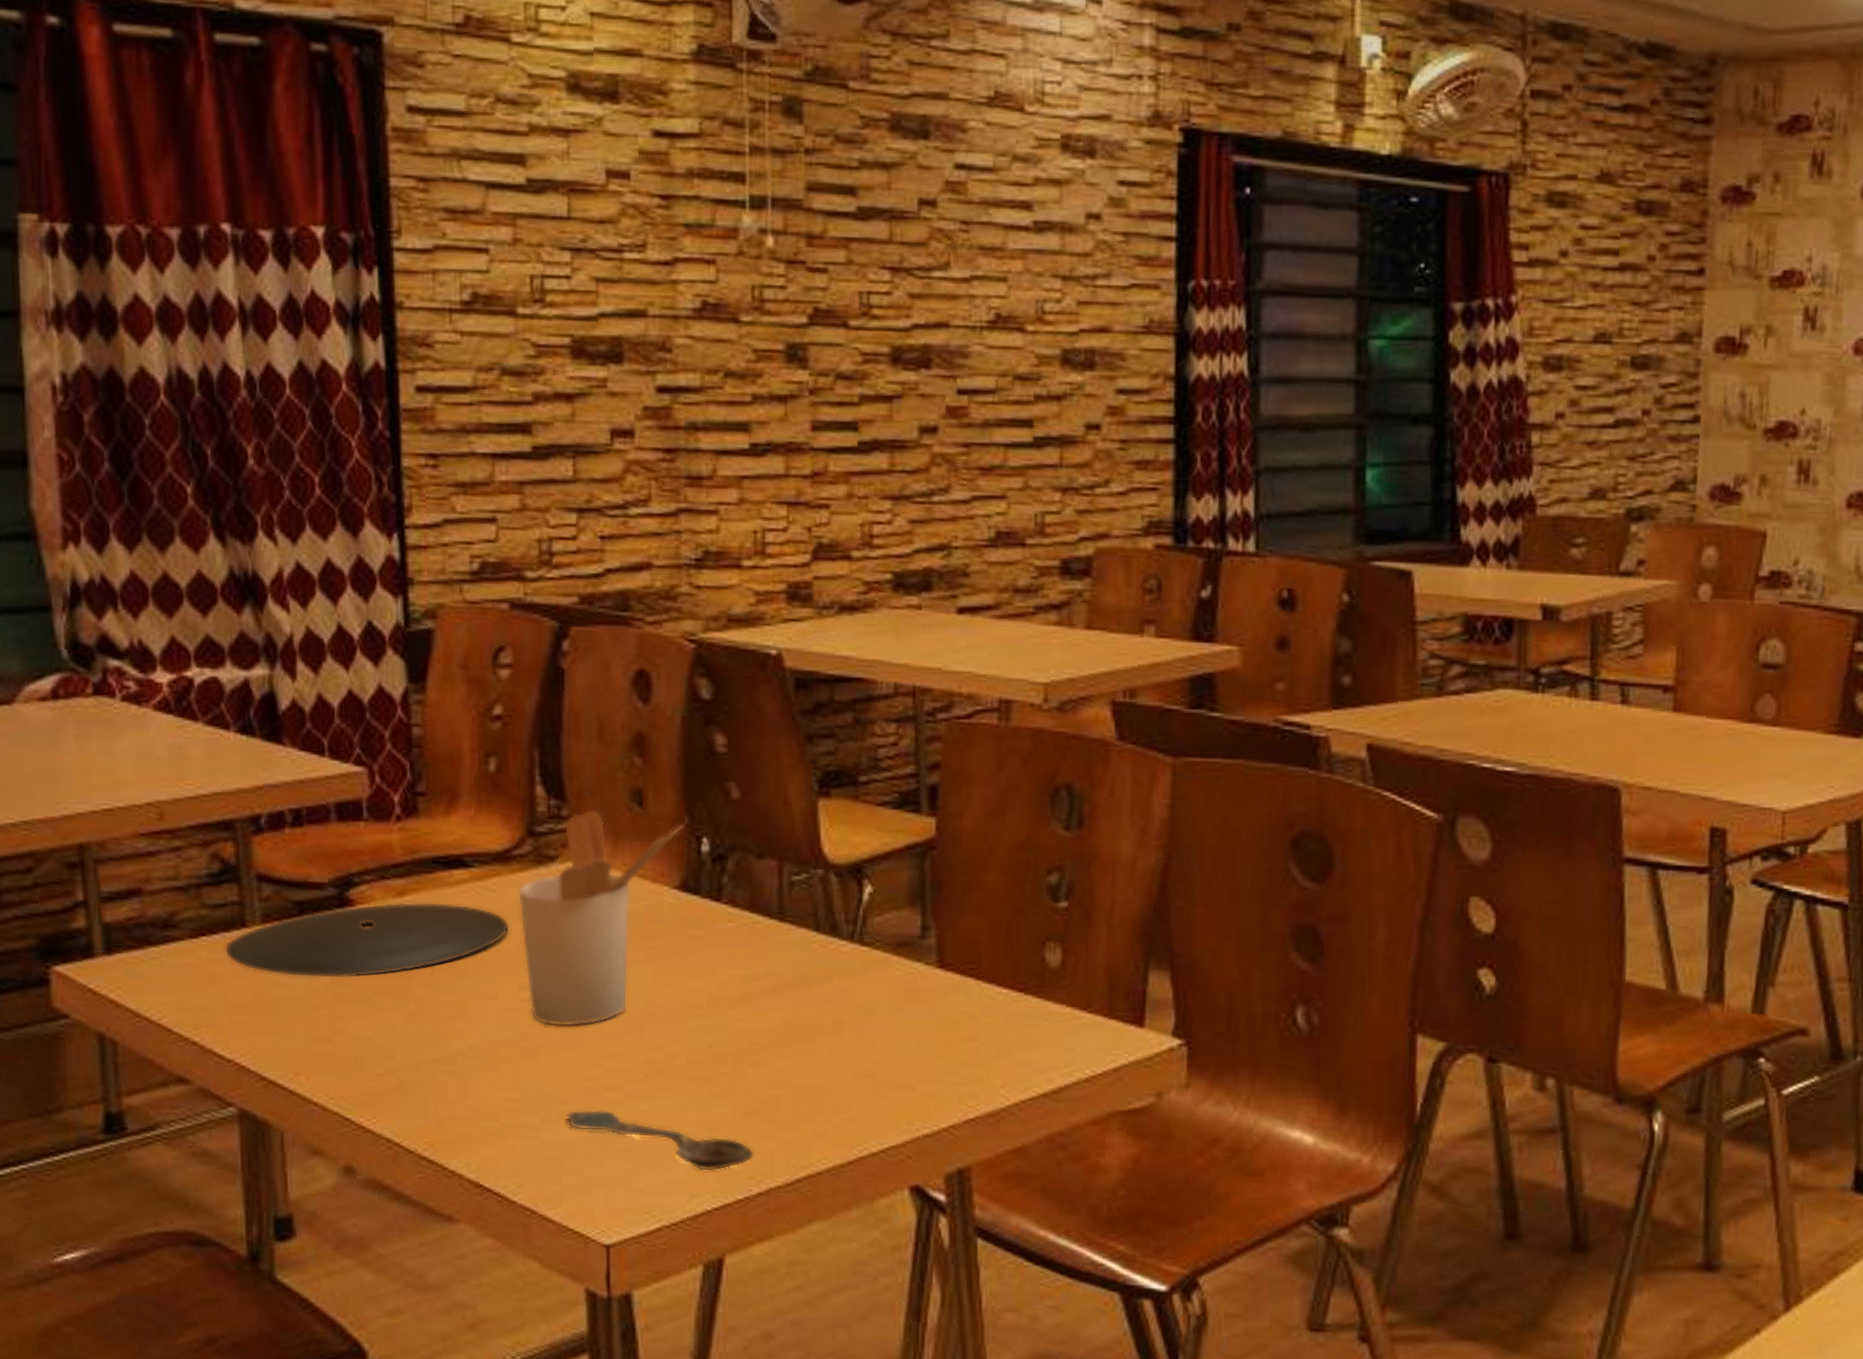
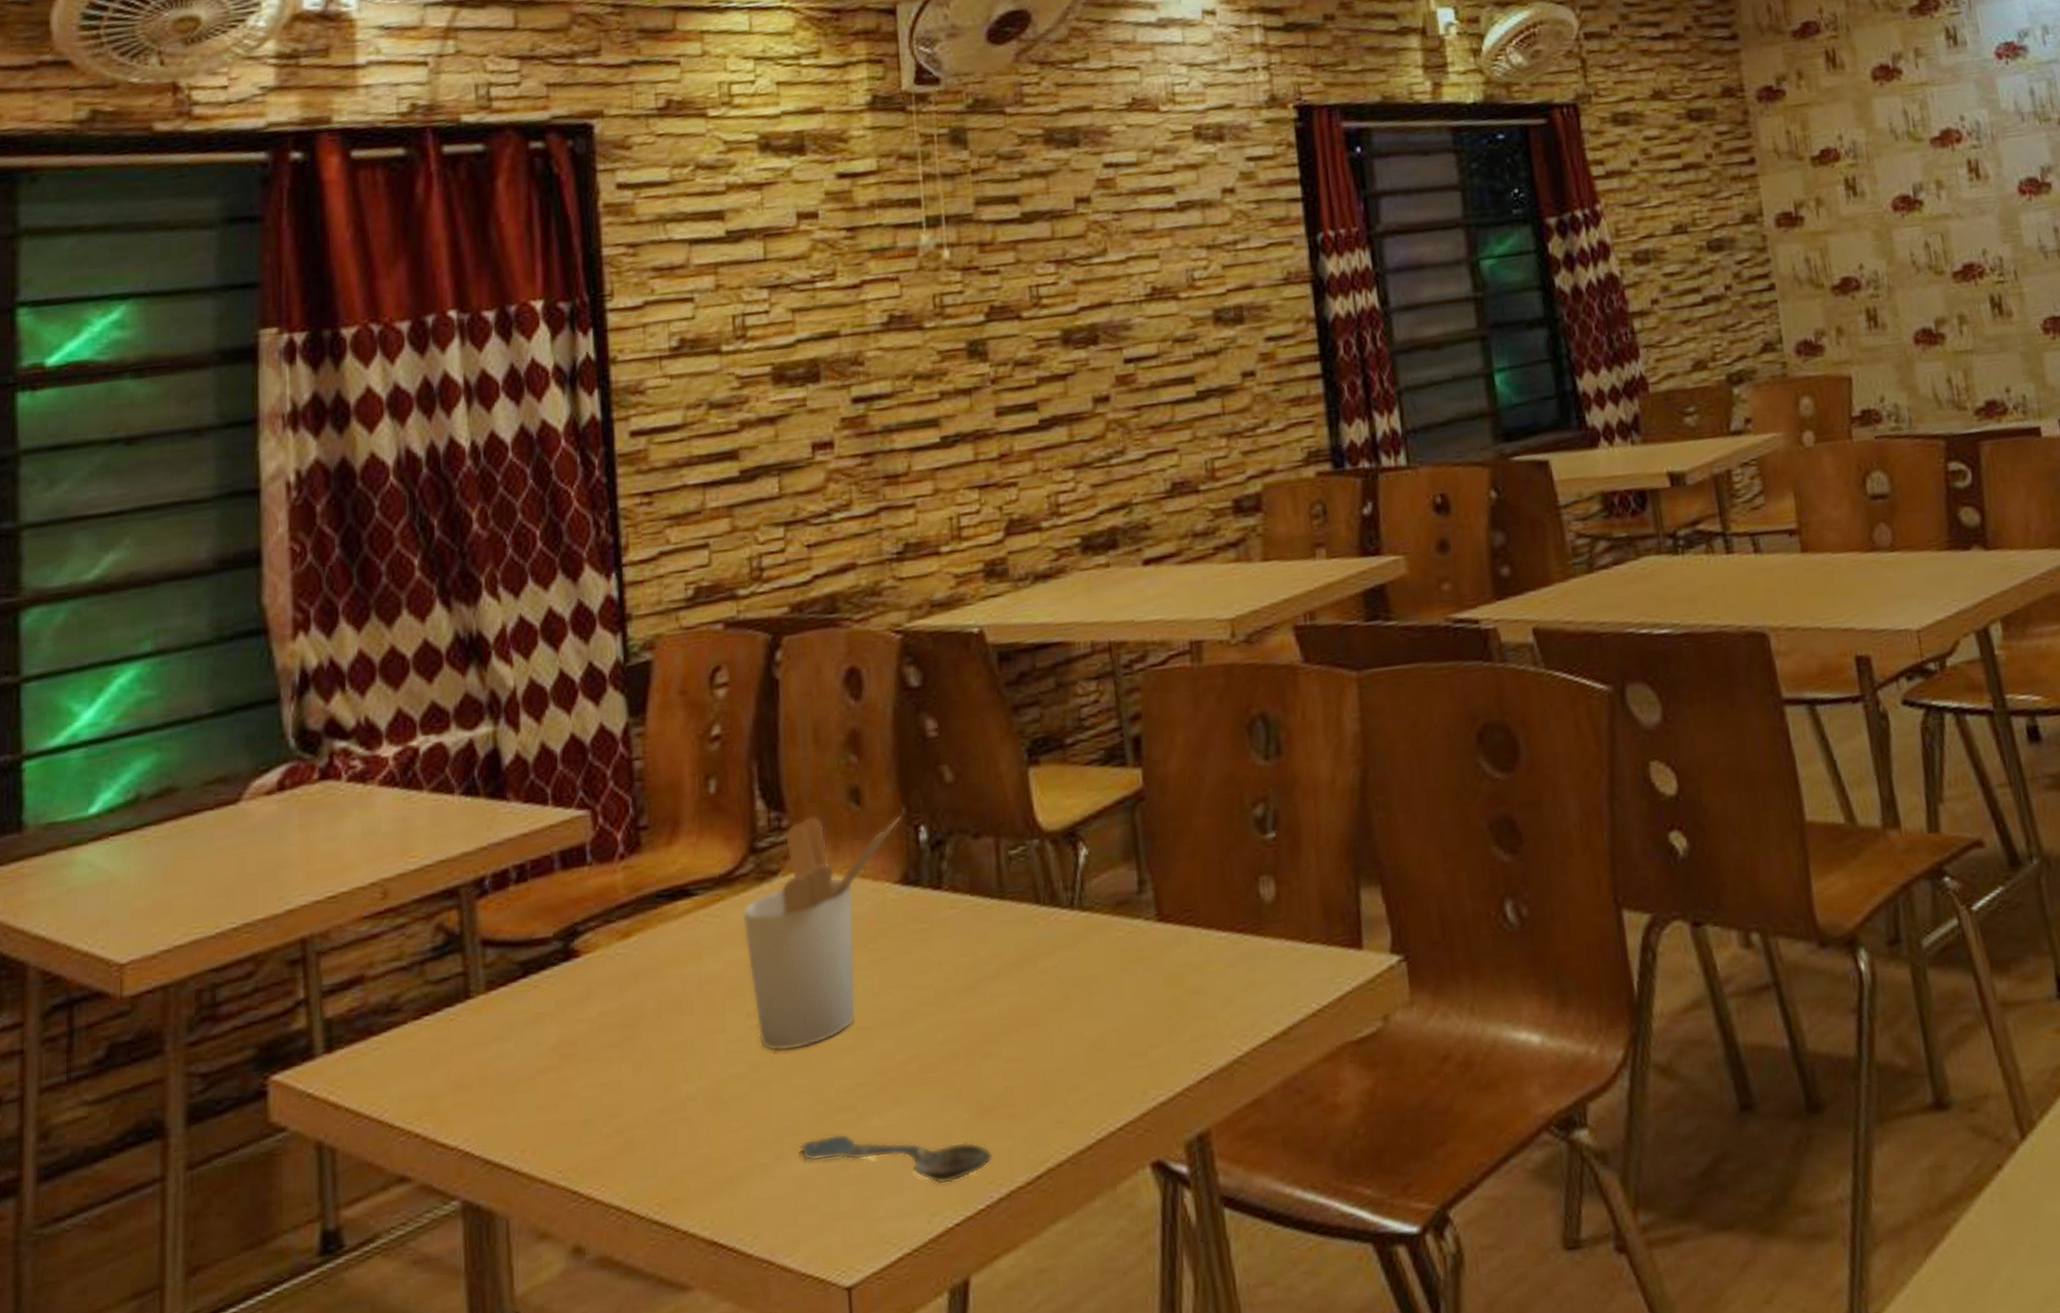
plate: present [224,902,510,979] -> none [447,935,735,1045]

